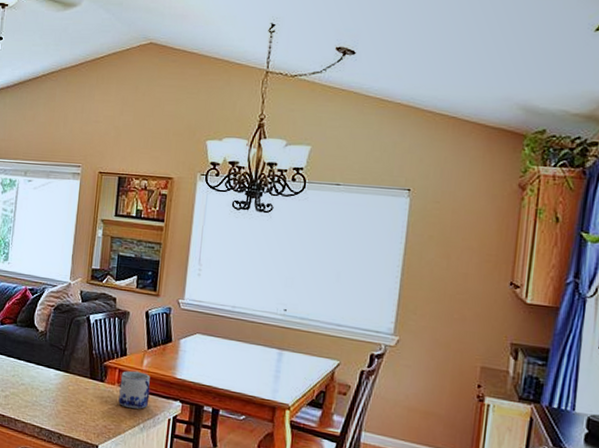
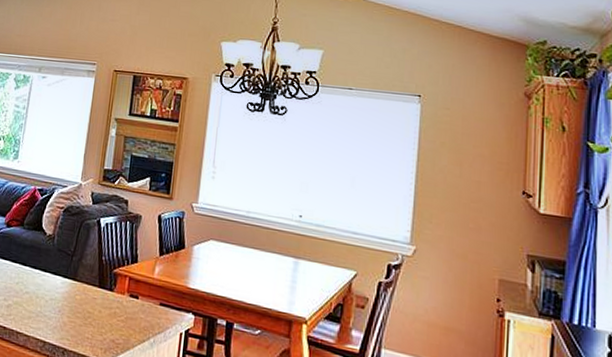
mug: present [118,371,151,409] -> none [128,279,162,322]

